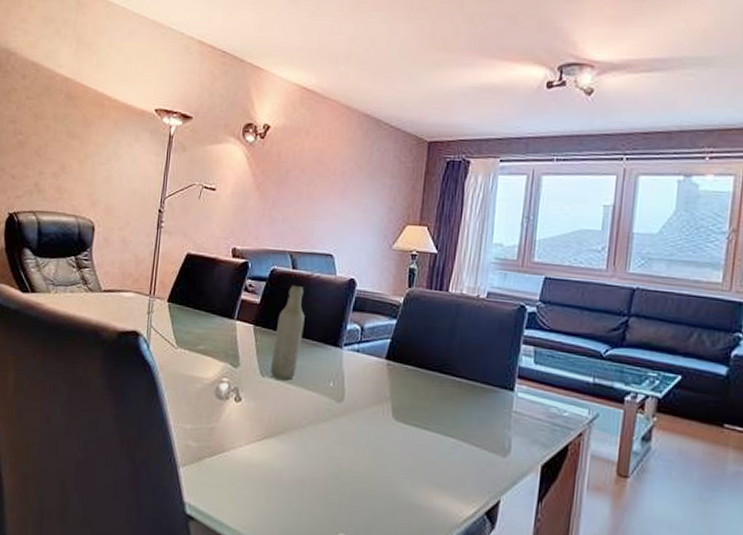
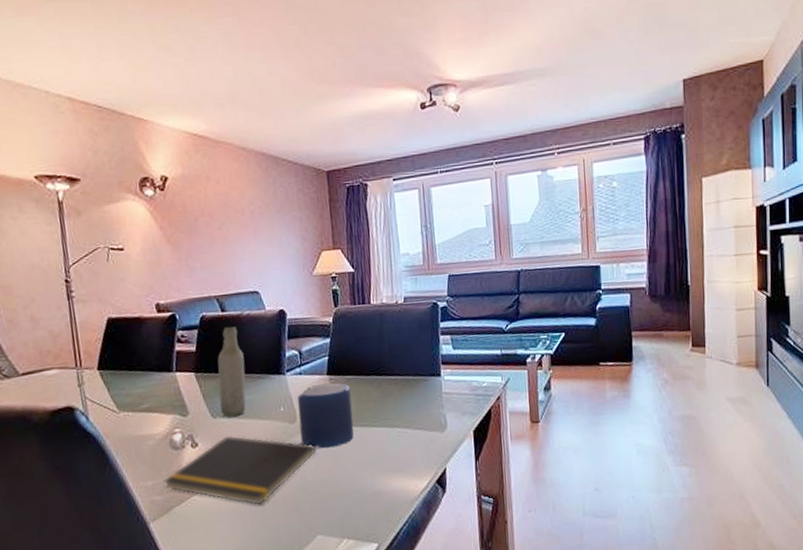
notepad: none [201,398,358,481] -> present [163,435,317,506]
candle: none [343,367,407,441] -> present [298,383,354,449]

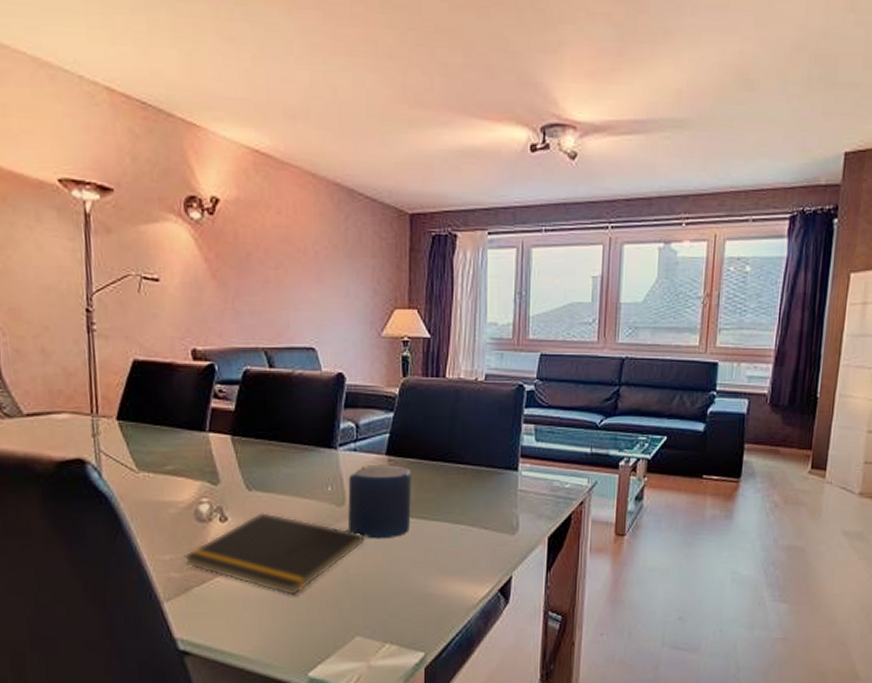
bottle: present [217,327,246,417] -> none [257,387,291,491]

